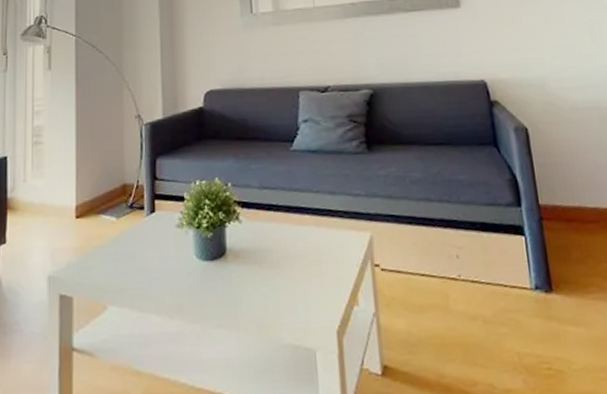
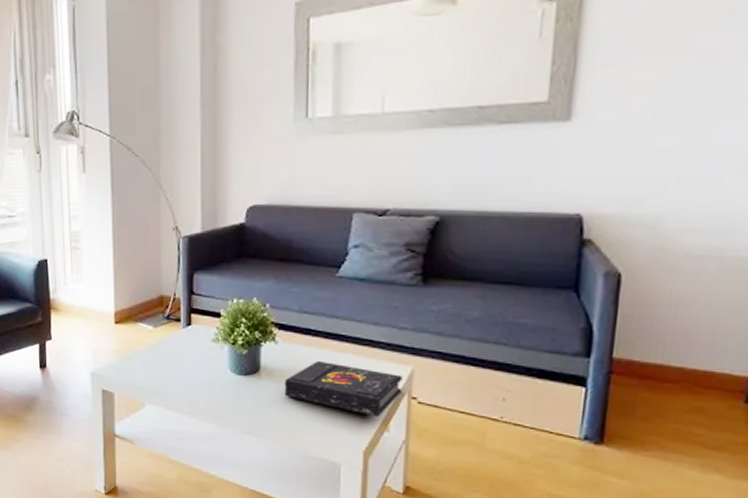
book: none [251,236,365,291] -> present [284,360,403,418]

